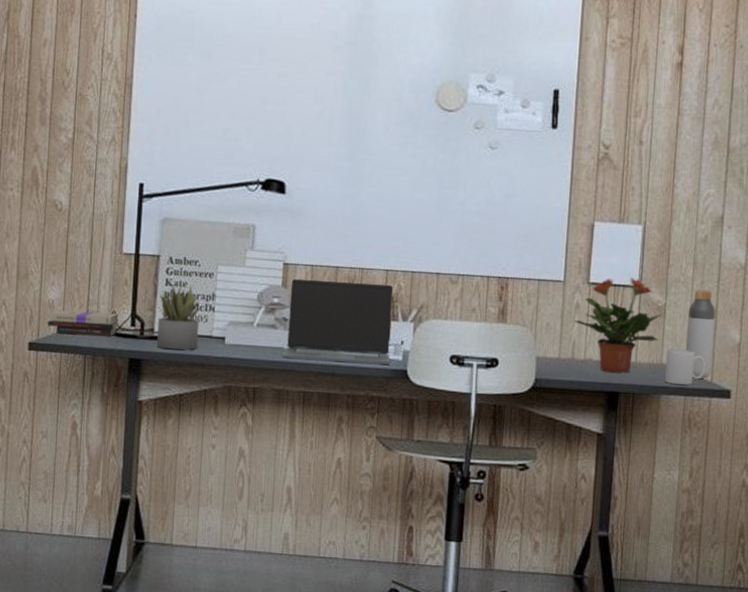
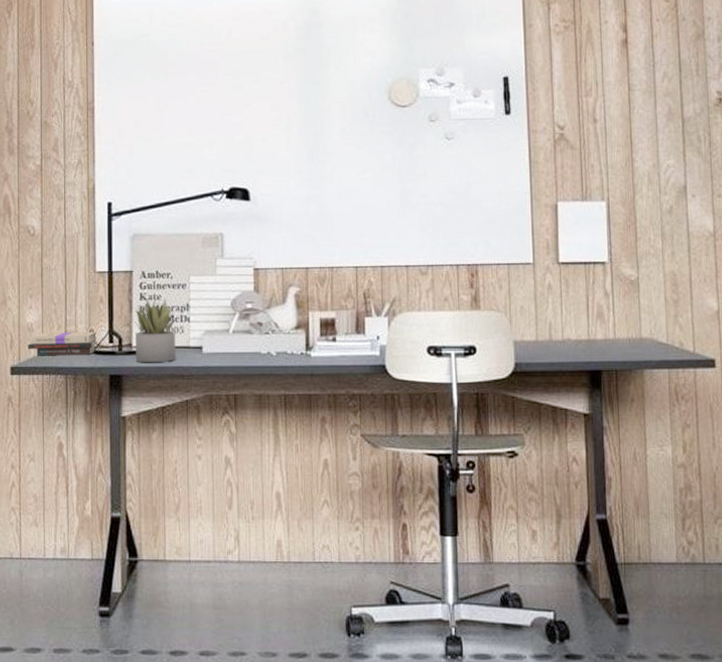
laptop: present [282,279,393,366] -> none [259,282,368,363]
potted plant: present [575,278,663,374] -> none [549,254,637,352]
mug: present [664,348,706,386] -> none [644,321,687,358]
bottle: present [685,289,715,379] -> none [661,260,692,350]

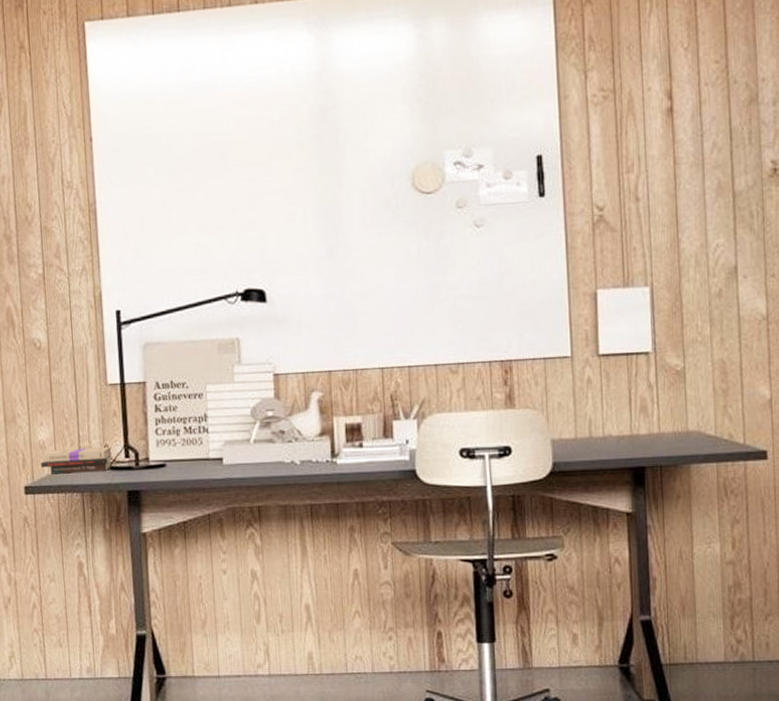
succulent plant: present [133,297,176,363] -> none [149,408,196,477]

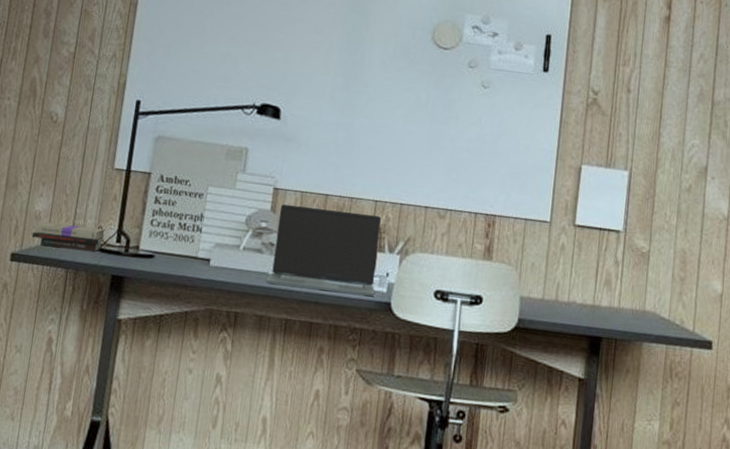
laptop: none [283,383,397,473] -> present [266,204,381,297]

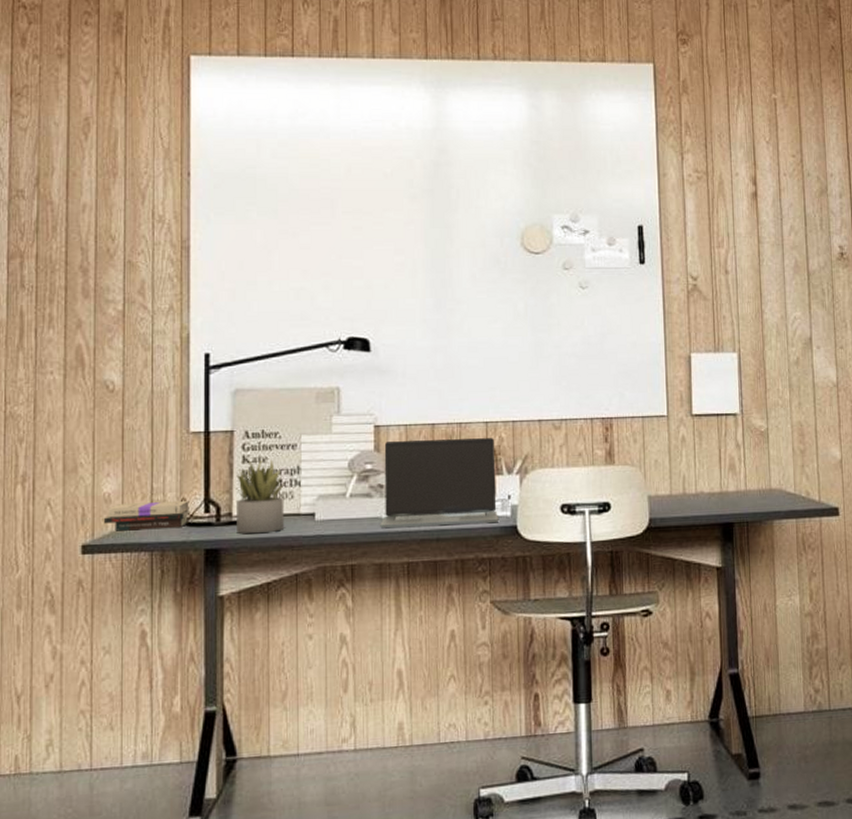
succulent plant: none [141,201,188,270] -> present [234,459,285,534]

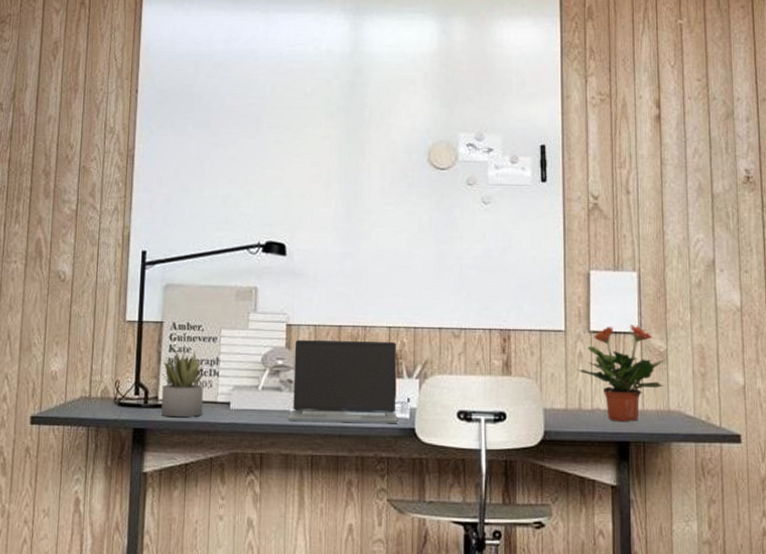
books: present [103,501,189,531] -> none [50,382,122,407]
potted plant: none [682,406,766,504] -> present [579,325,665,423]

